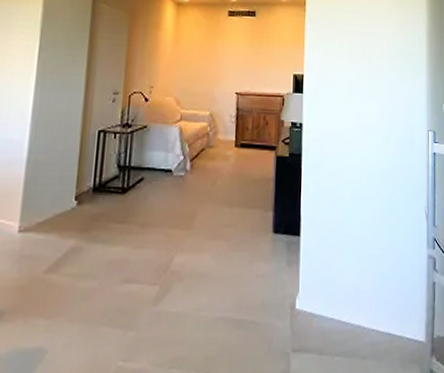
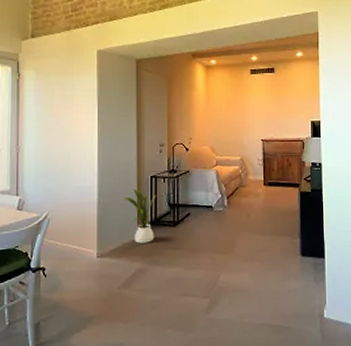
house plant: none [62,145,105,215] -> present [124,188,157,243]

